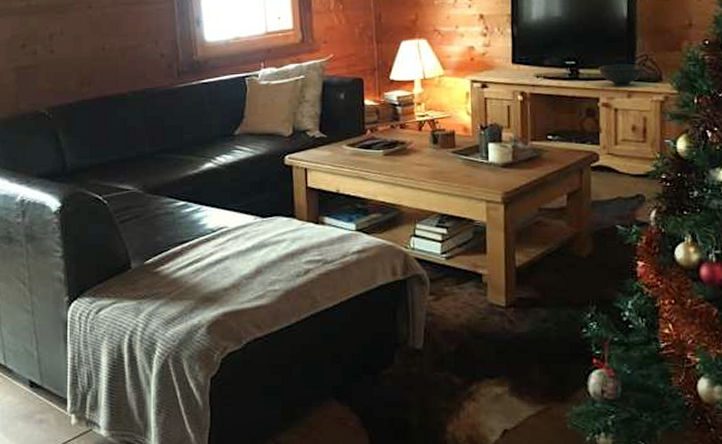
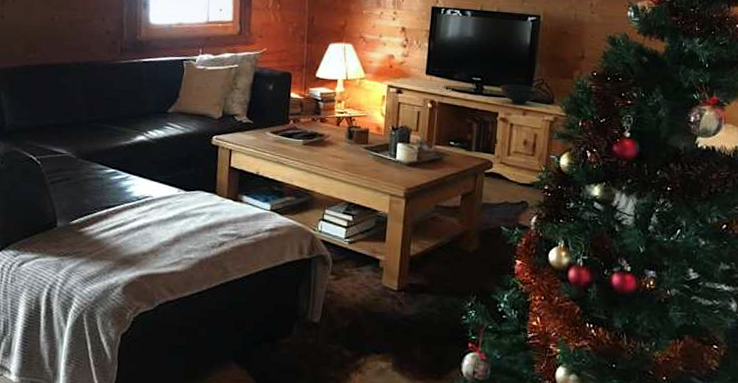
books: none [561,103,600,144] -> present [462,115,497,153]

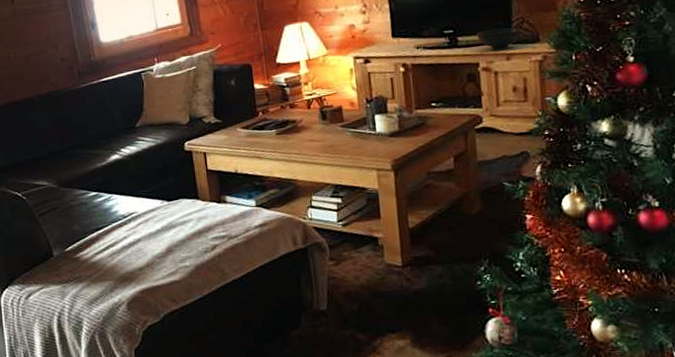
books: present [462,115,497,153] -> none [443,68,482,110]

